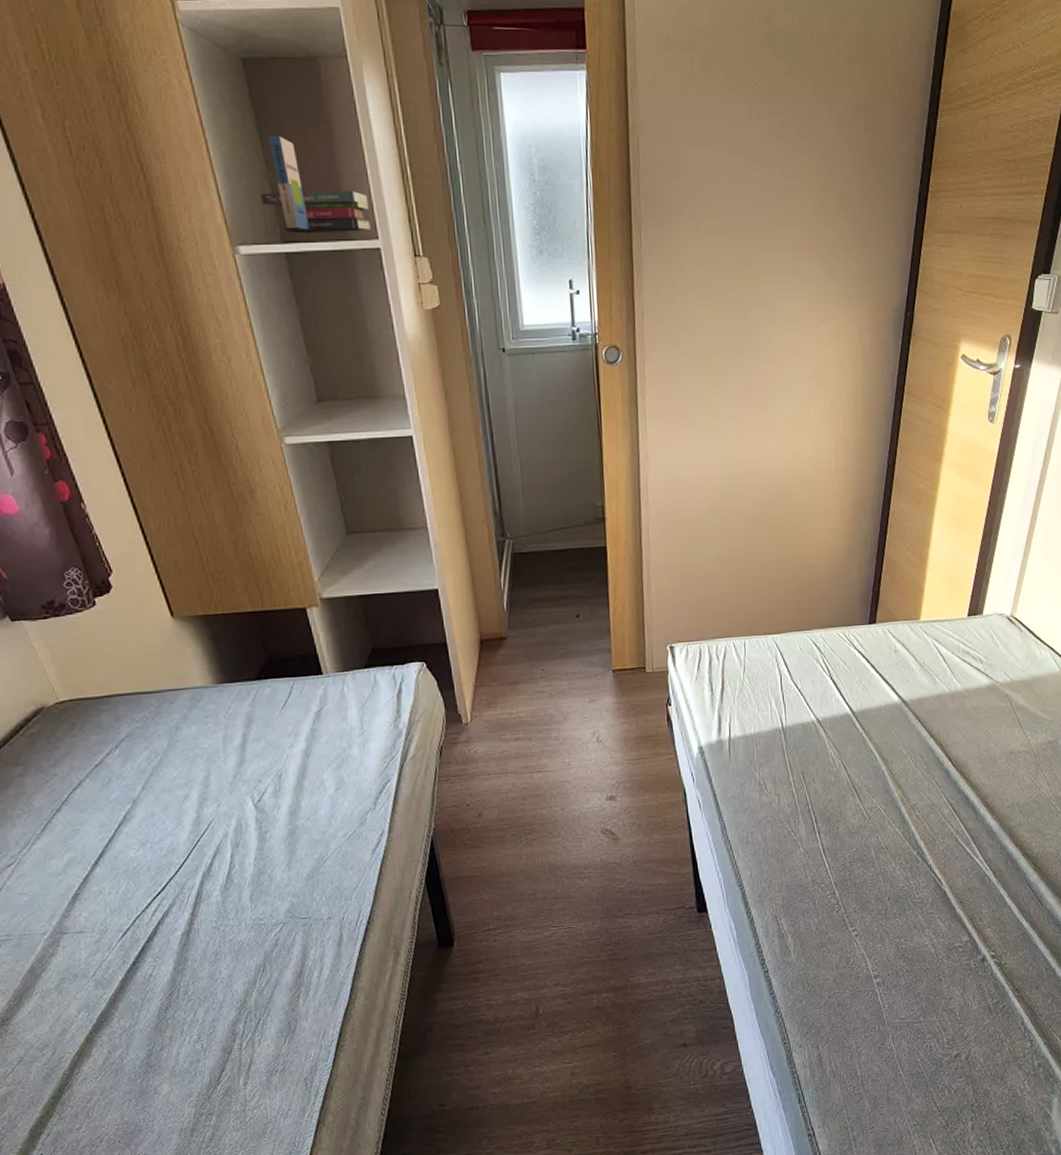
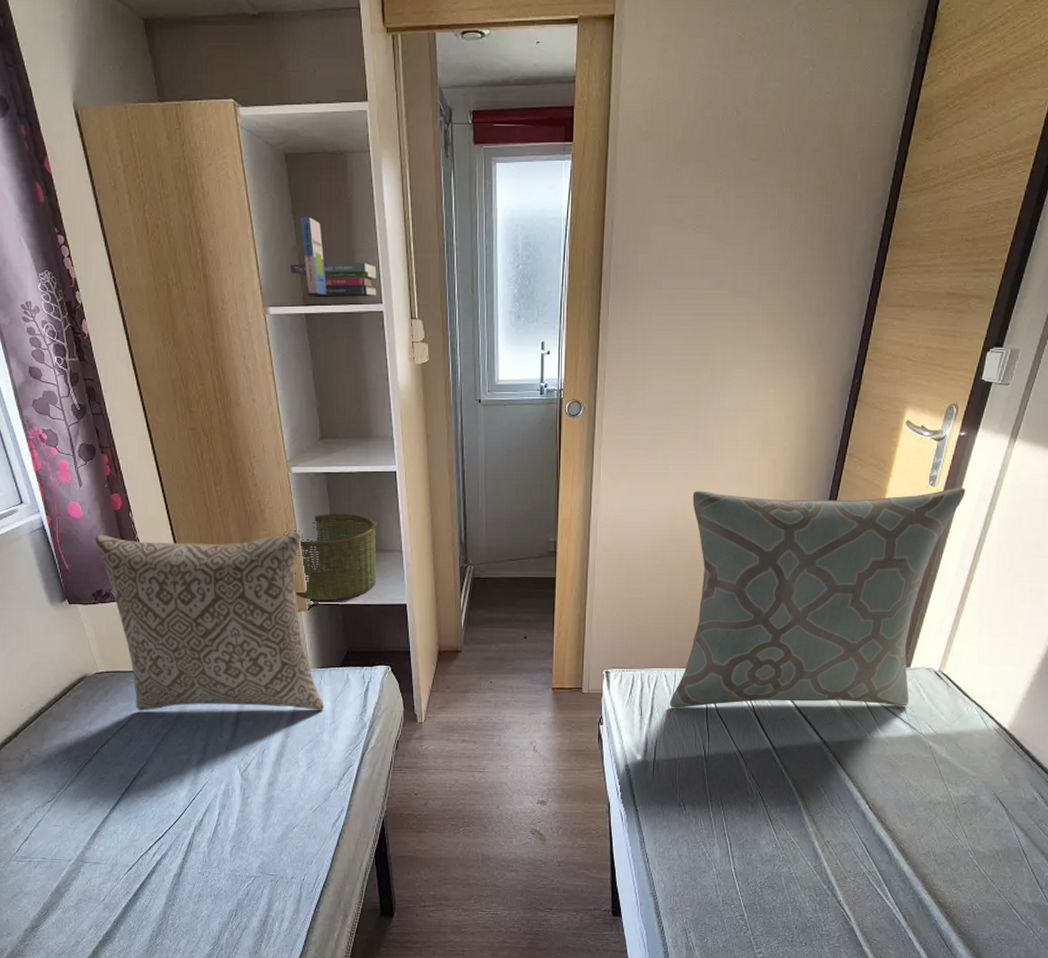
pillow: none [38,515,351,744] -> present [95,533,325,711]
basket: none [274,488,400,594] -> present [278,514,377,601]
pillow: none [740,422,1025,680] -> present [669,487,966,708]

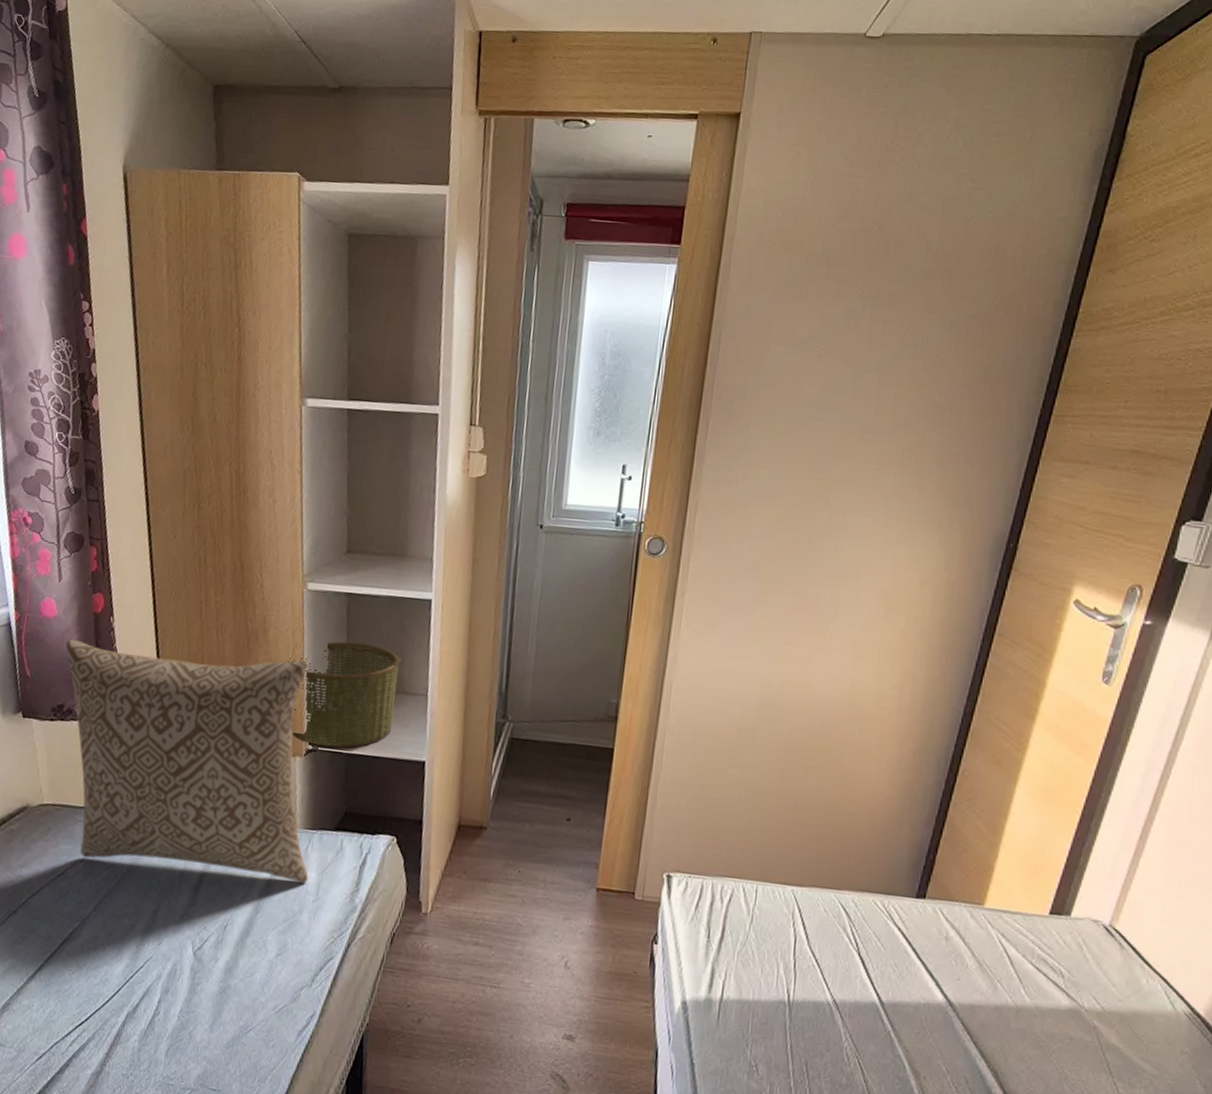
books: present [291,263,378,298] -> none [337,353,437,398]
book: present [301,217,328,296] -> none [354,303,379,391]
pillow: present [669,487,966,708] -> none [746,659,1151,968]

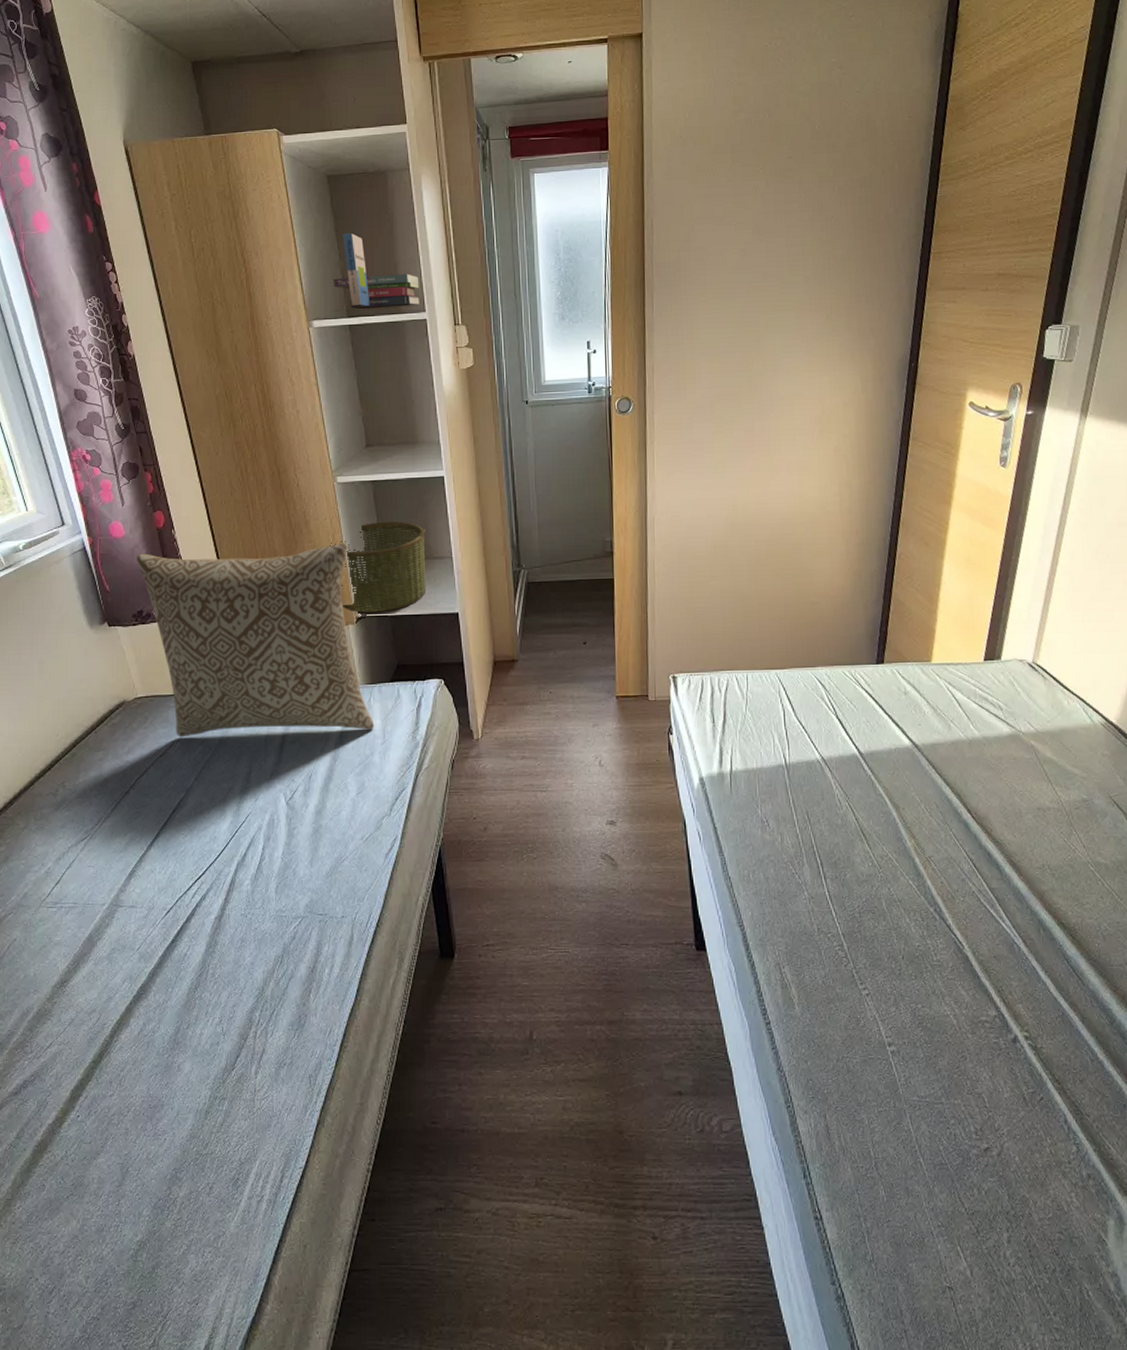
books: none [337,353,437,398] -> present [334,274,421,310]
book: none [354,303,379,391] -> present [343,233,371,307]

